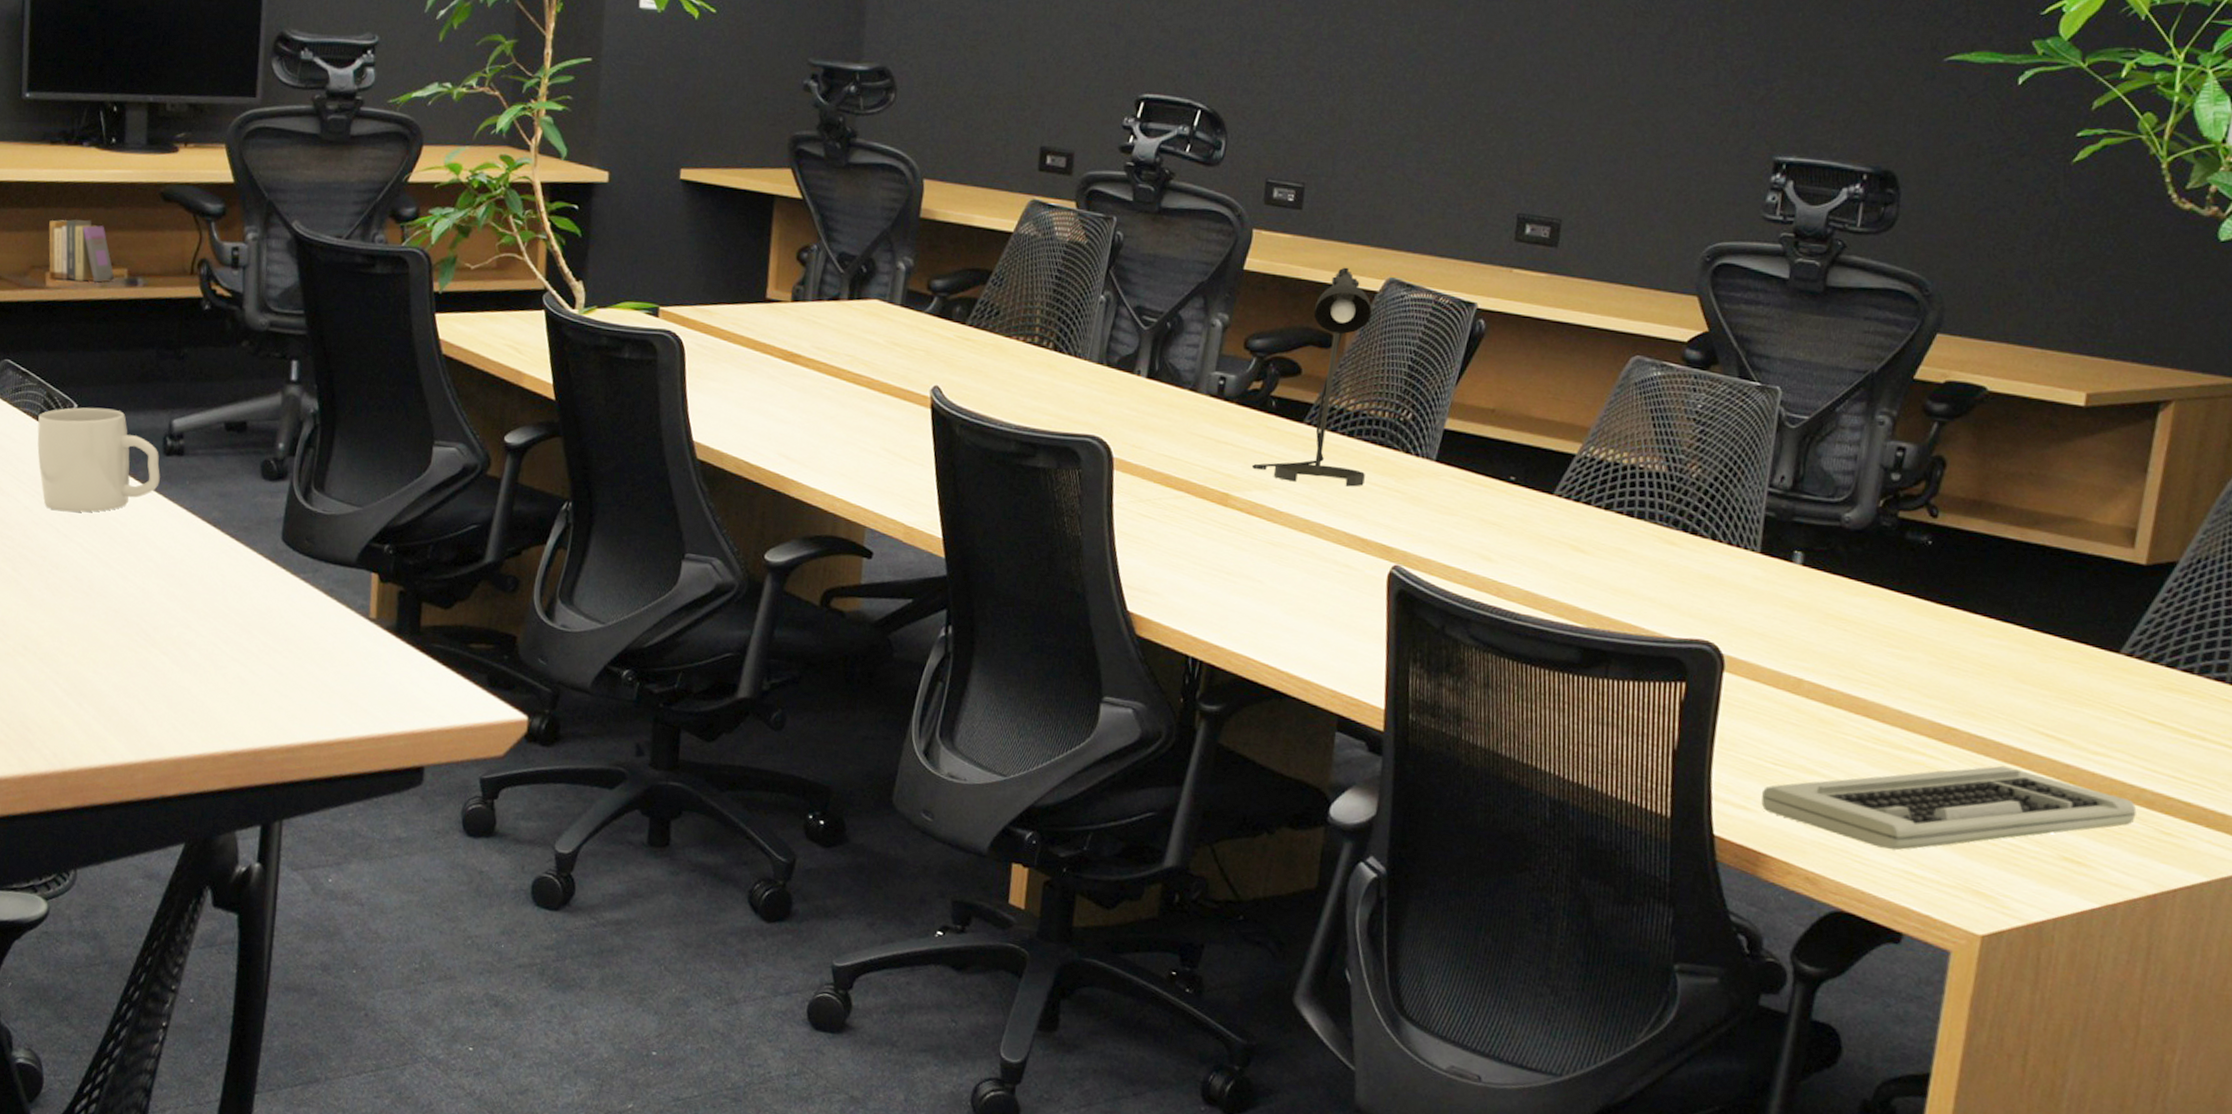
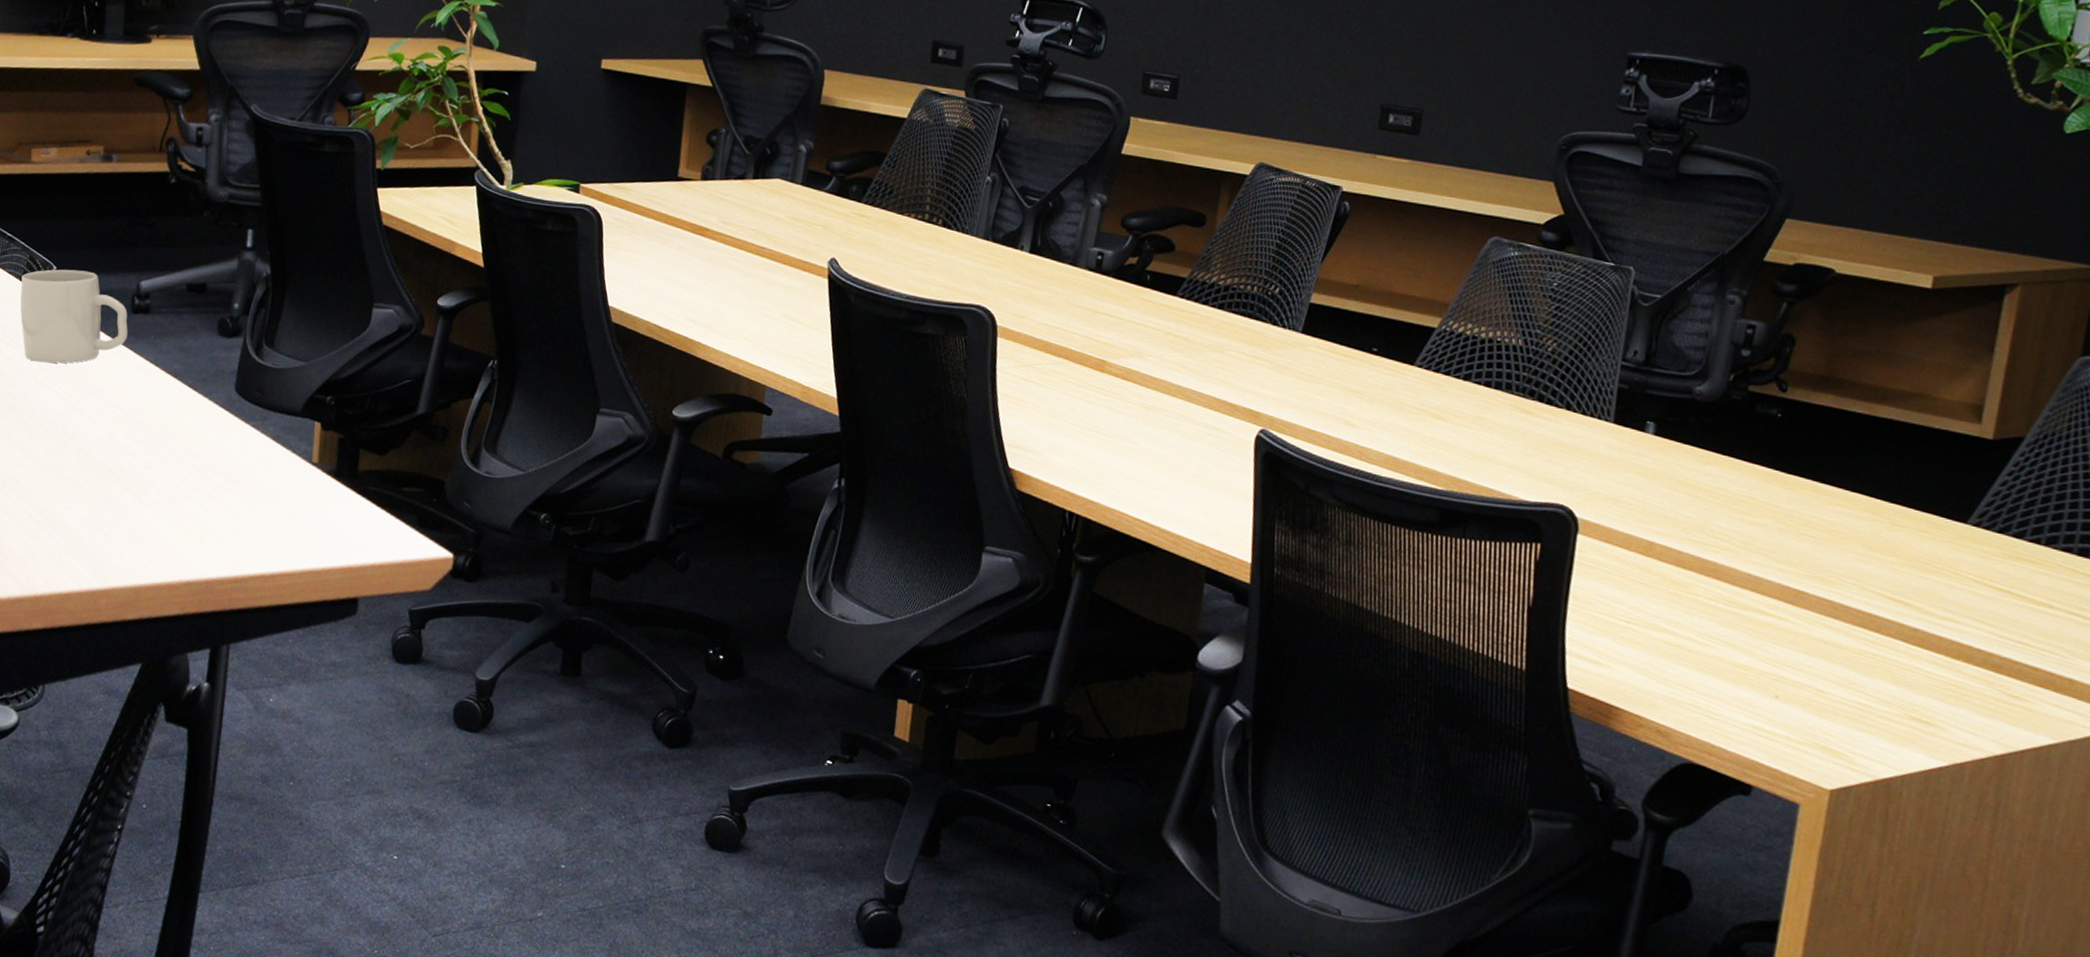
books: present [49,219,115,283] -> none [34,101,93,158]
desk lamp: present [1251,267,1373,487] -> none [1127,152,1243,356]
computer keyboard: present [1761,765,2137,851] -> none [1614,628,1984,707]

